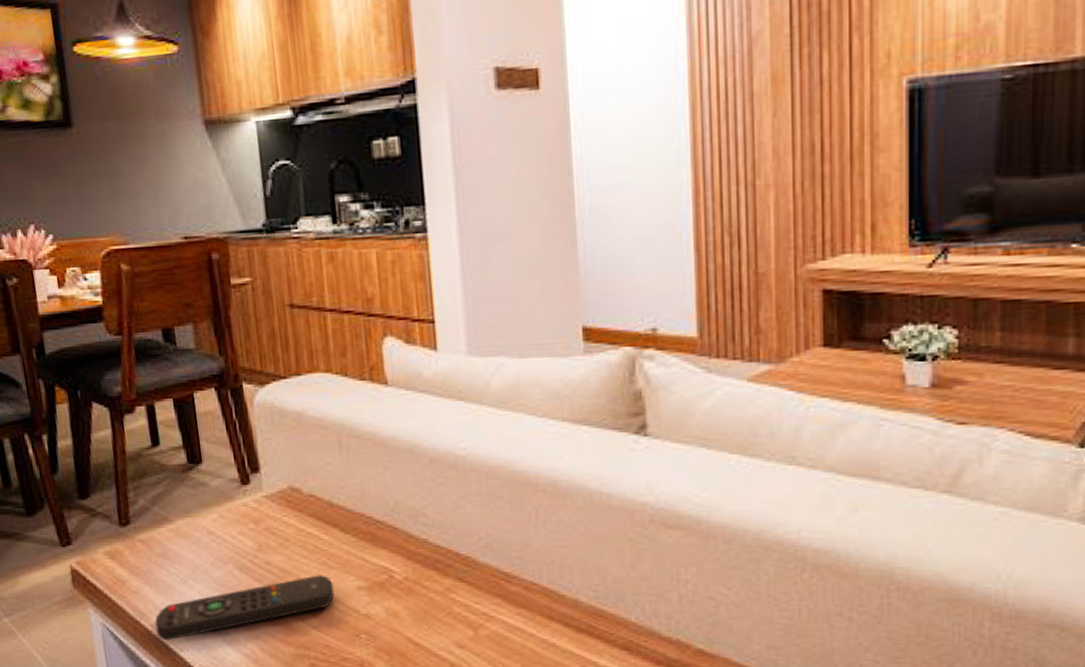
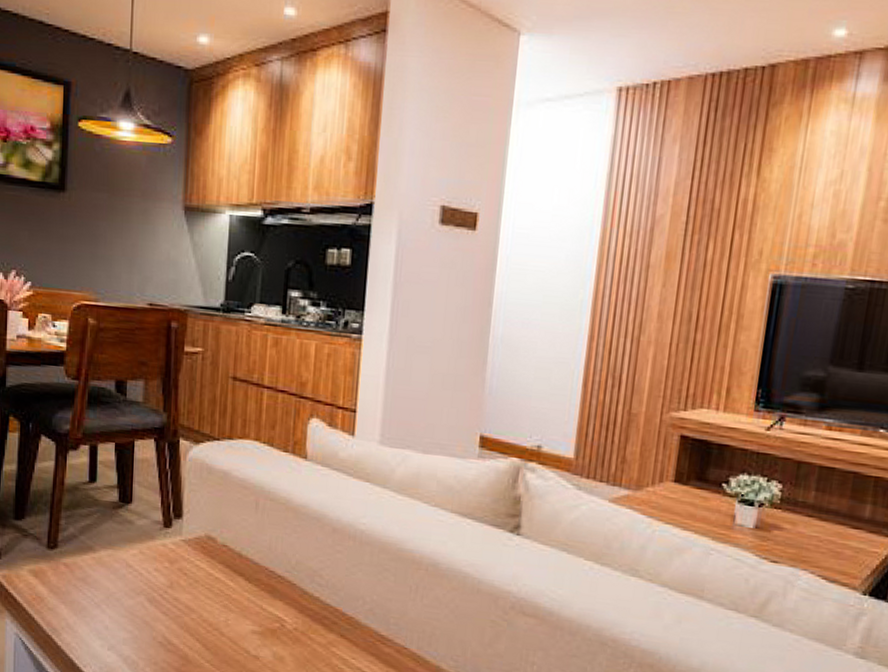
remote control: present [155,575,335,641] -> none [65,615,231,657]

